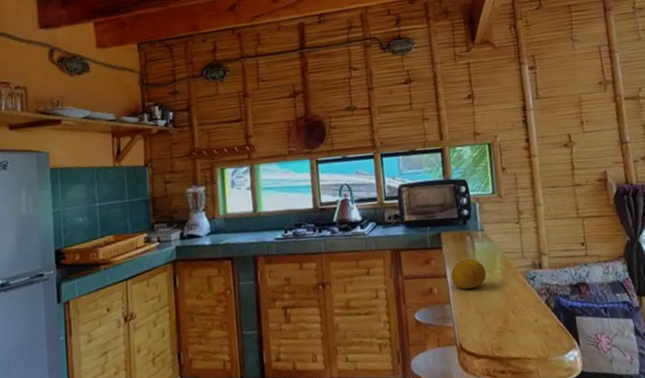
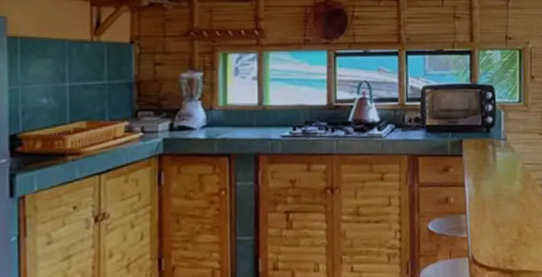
fruit: present [450,258,487,290] -> none [469,168,506,200]

